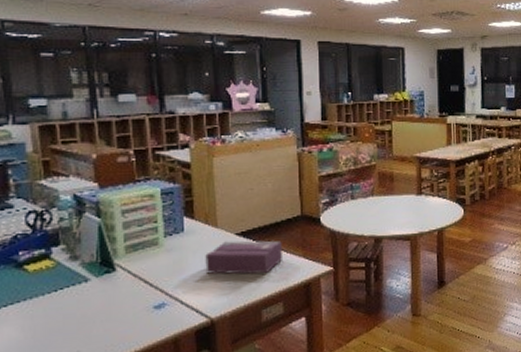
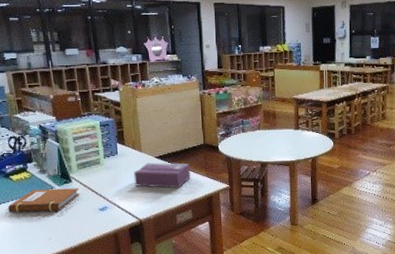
notebook: none [17,279,127,318] -> present [8,188,80,213]

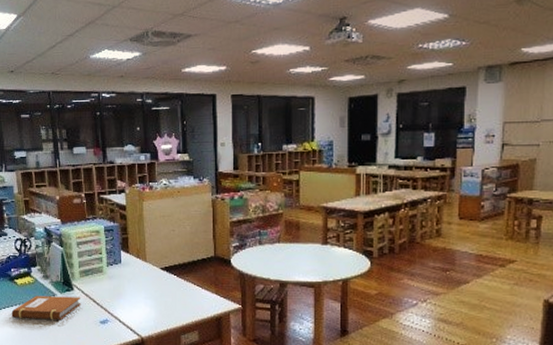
tissue box: present [134,162,190,188] -> none [137,274,198,305]

